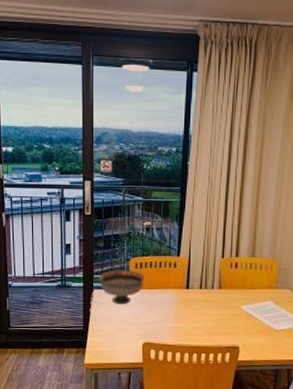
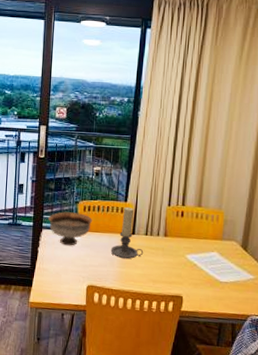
candle holder: none [165,261,199,314] -> present [110,206,144,260]

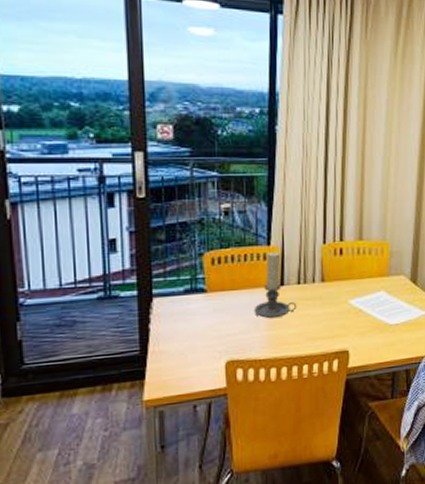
bowl: present [48,212,93,246] -> none [160,268,226,315]

